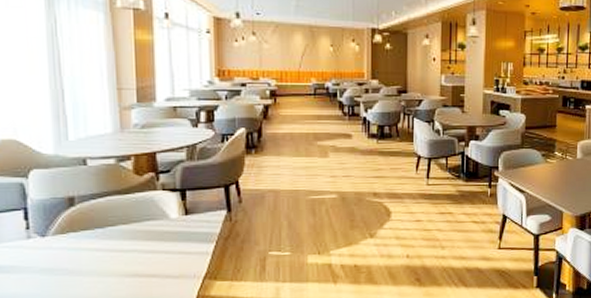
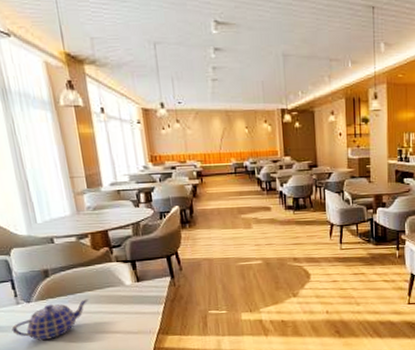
teapot: none [15,234,121,285] -> present [11,299,89,341]

